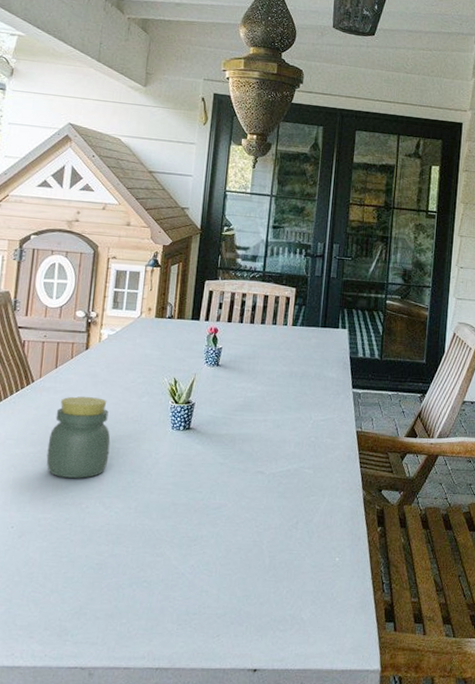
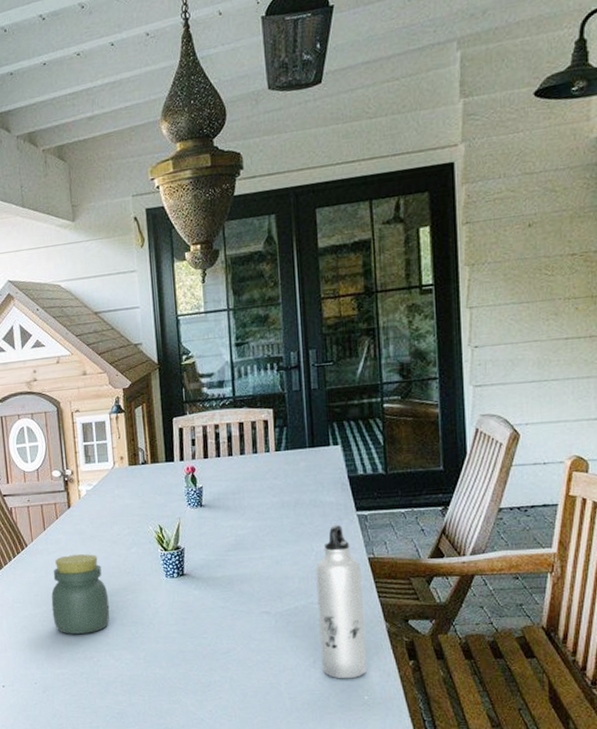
water bottle: none [303,399,349,541] -> present [315,525,367,679]

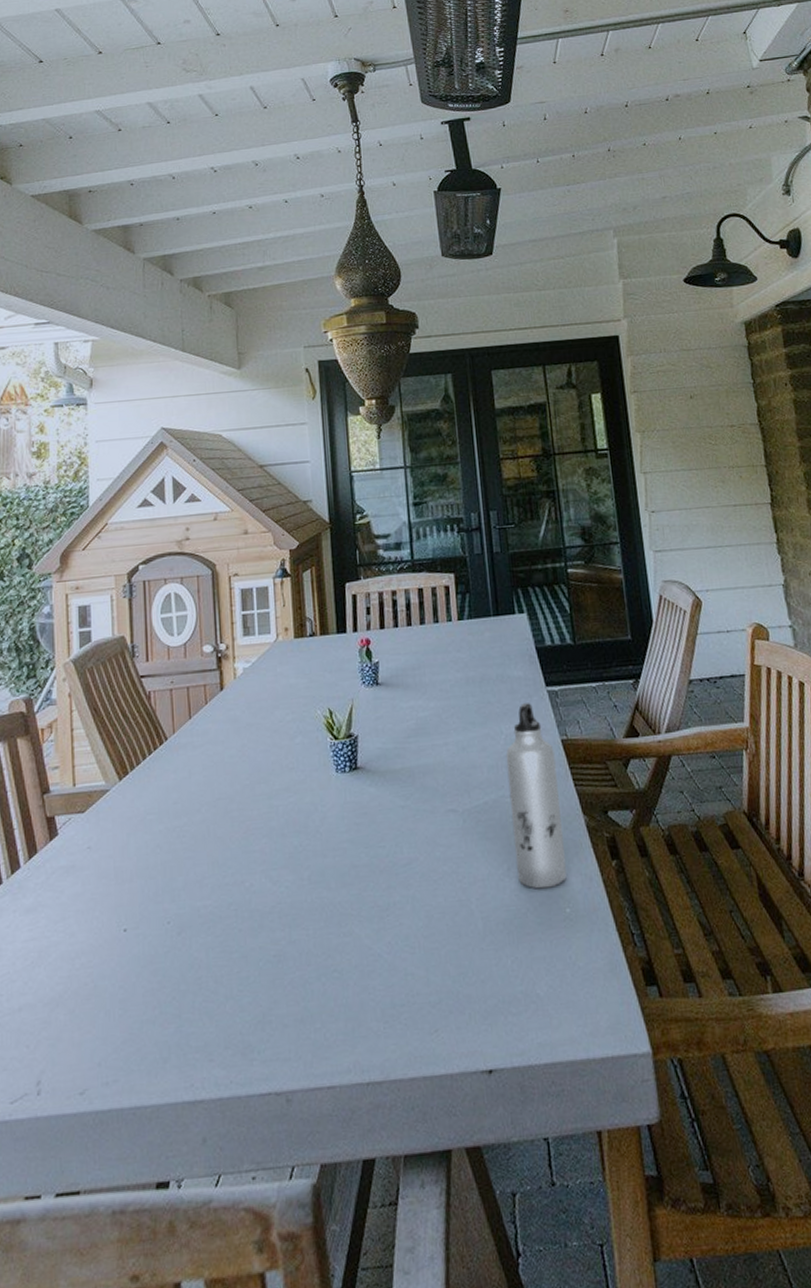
jar: present [51,554,110,634] -> none [194,747,268,852]

